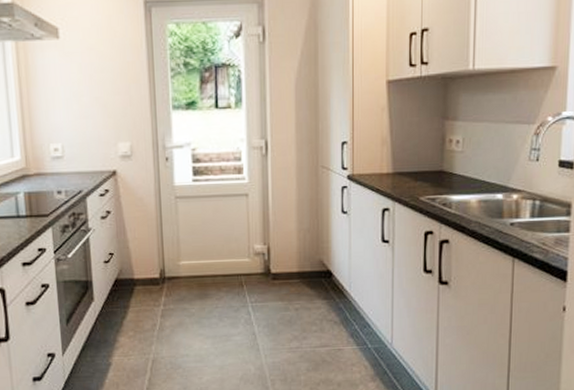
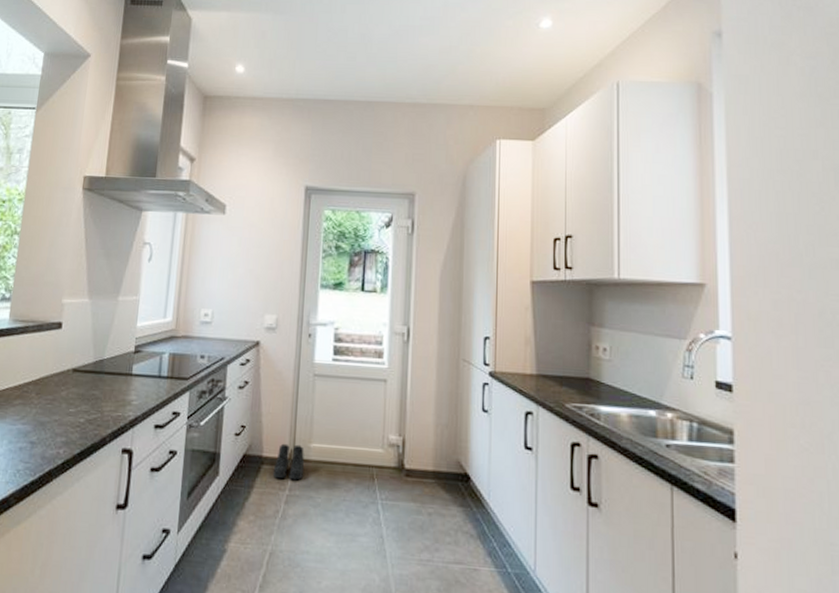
boots: none [146,264,175,297] -> present [272,443,304,481]

